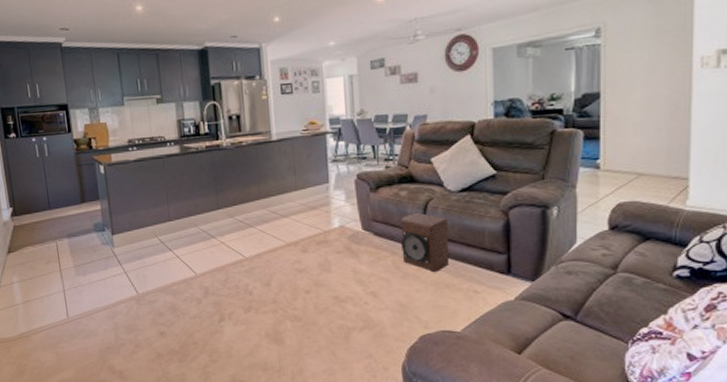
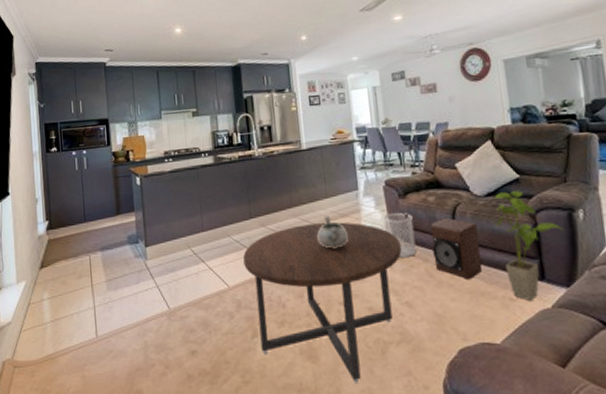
coffee table: none [210,214,370,364] -> present [243,222,402,383]
decorative bowl: none [285,208,317,240] -> present [317,216,349,249]
wastebasket: none [353,206,385,250] -> present [383,212,417,257]
house plant: none [467,187,537,294] -> present [494,191,565,302]

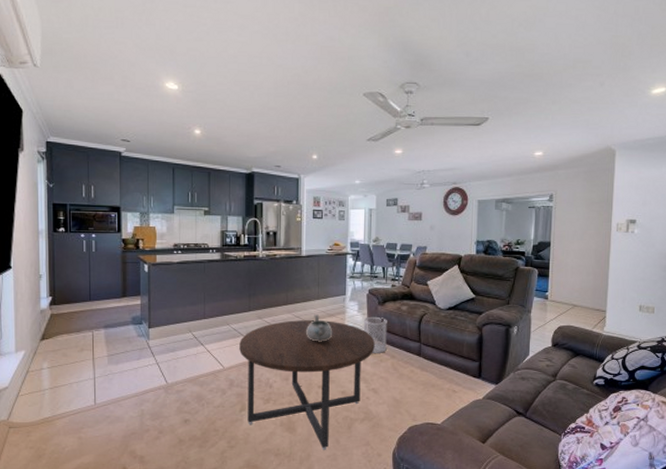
speaker: present [431,217,483,281] -> none [399,324,437,375]
house plant: present [494,191,565,302] -> none [451,308,502,394]

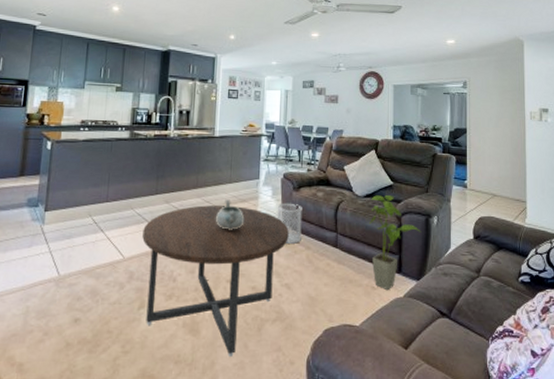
house plant: none [451,308,502,394] -> present [369,195,422,291]

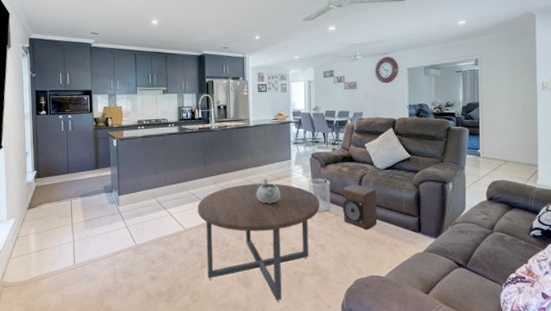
speaker: none [315,212,354,269] -> present [343,184,378,231]
house plant: present [369,195,422,291] -> none [390,167,438,247]

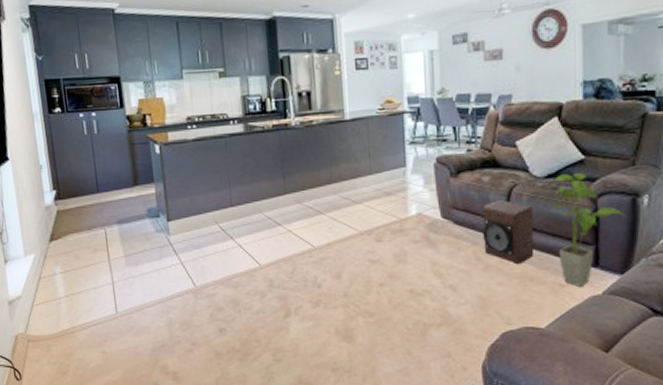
coffee table: present [198,183,320,303] -> none [276,201,449,363]
decorative bowl: present [257,178,281,203] -> none [358,194,393,229]
wastebasket: present [308,178,331,212] -> none [432,192,465,240]
house plant: none [390,167,438,247] -> present [553,173,627,288]

